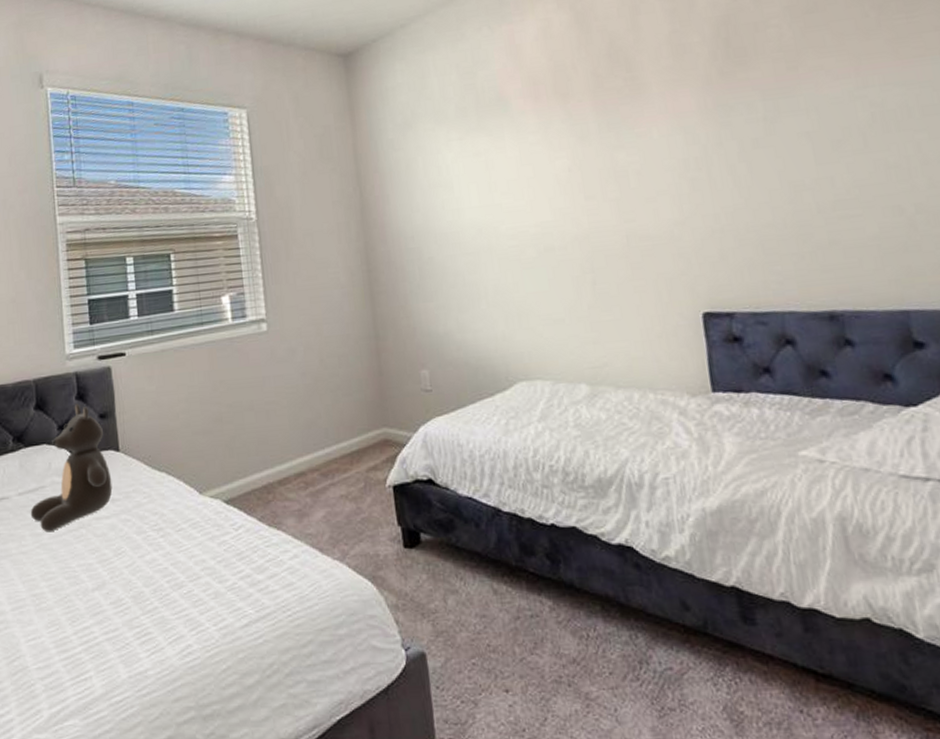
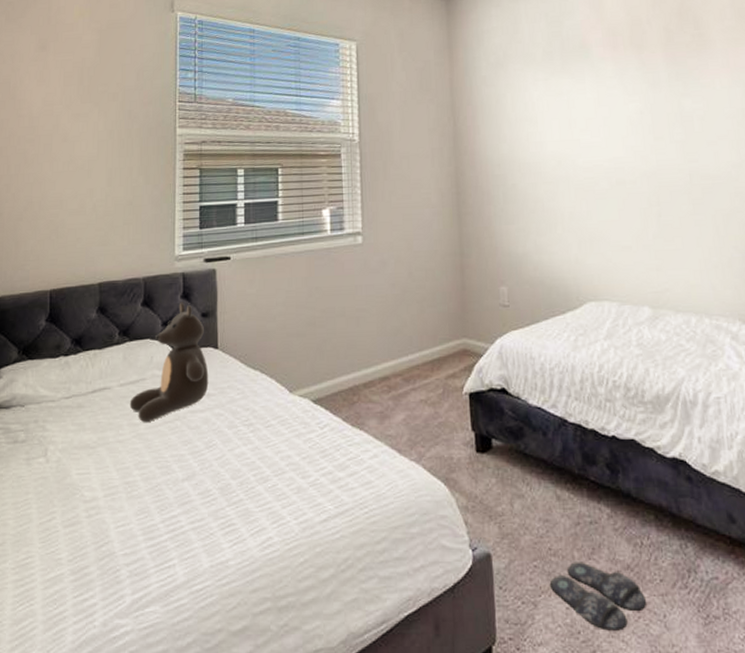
slippers: none [490,657,595,727] -> present [549,562,646,631]

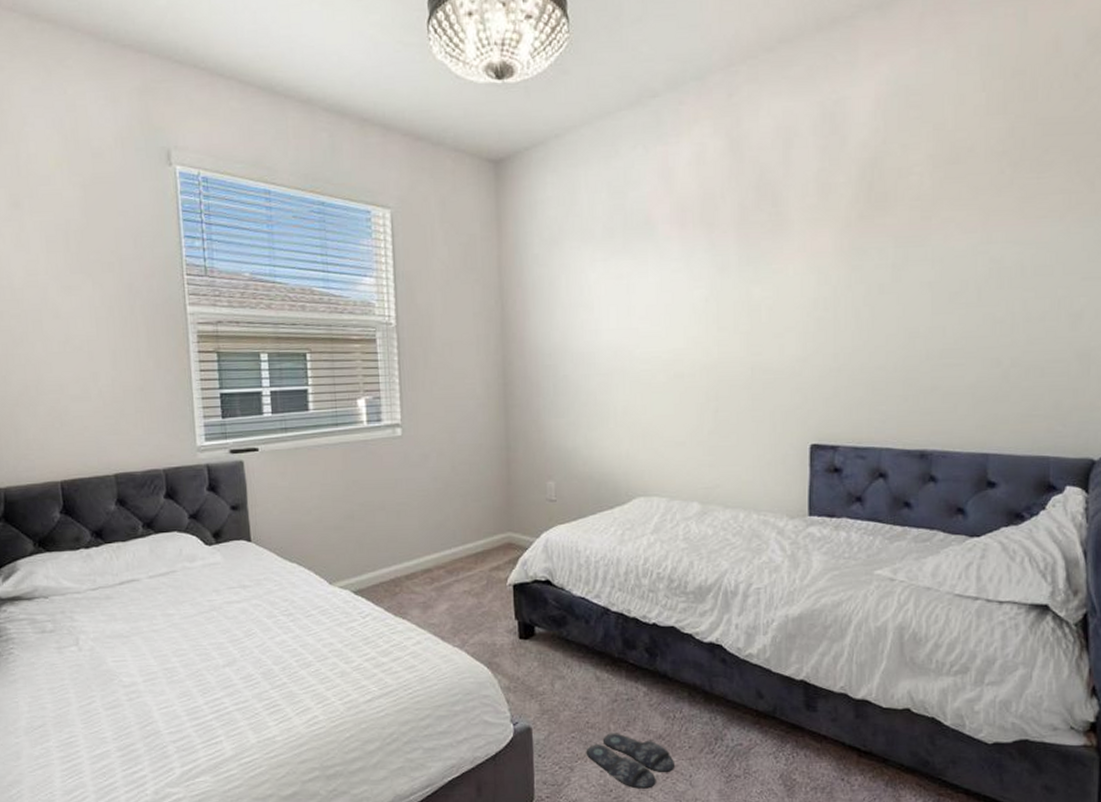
teddy bear: present [129,302,209,423] -> none [161,494,244,613]

